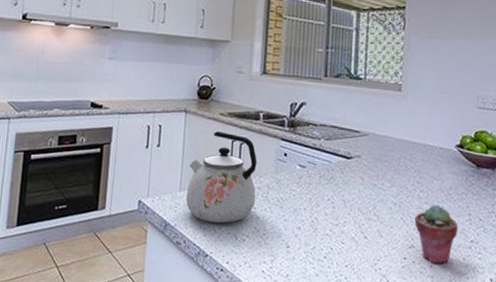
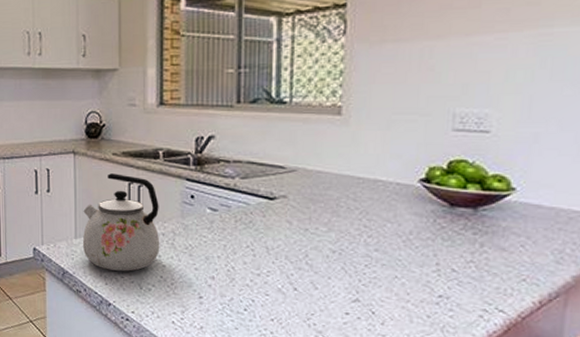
potted succulent: present [414,204,458,264] -> none [359,252,421,322]

